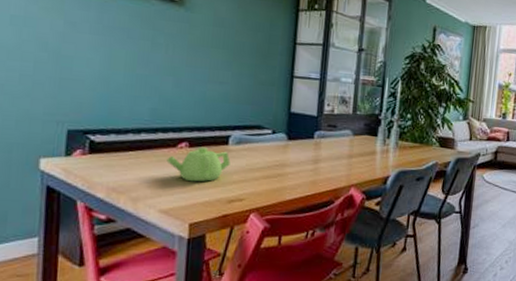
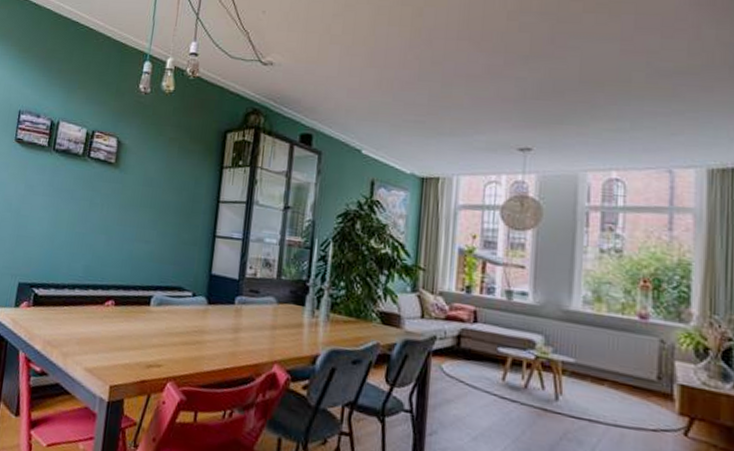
teapot: present [166,147,231,182] -> none [94,306,151,343]

